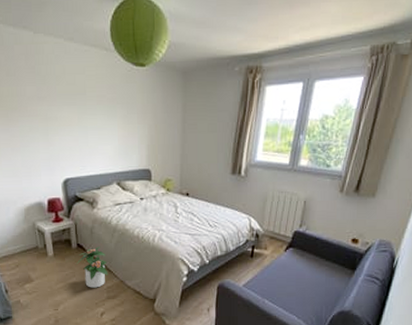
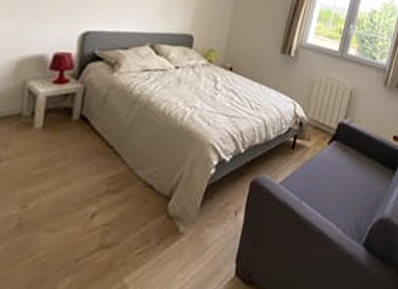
potted plant: present [76,246,108,288] -> none [72,120,116,177]

